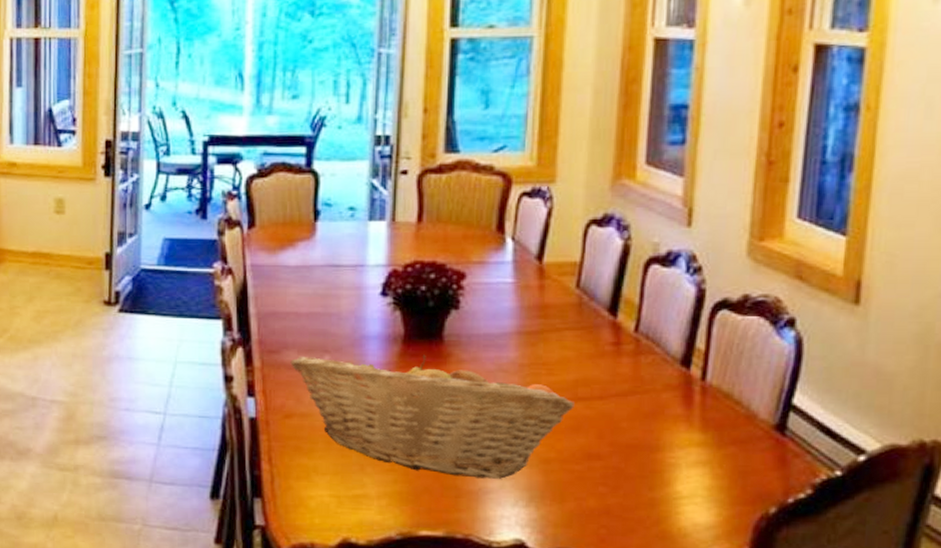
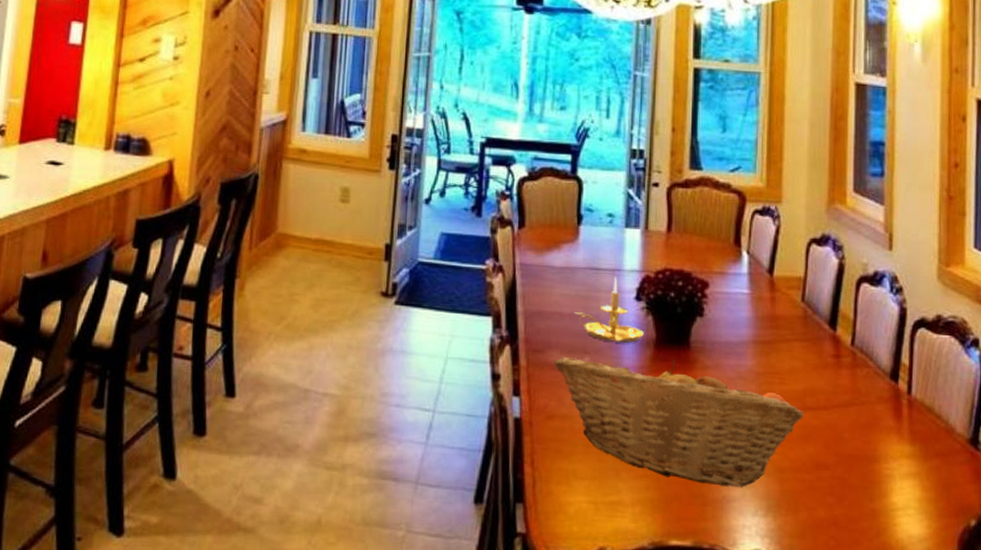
candle holder: none [312,273,392,339] -> present [574,277,645,343]

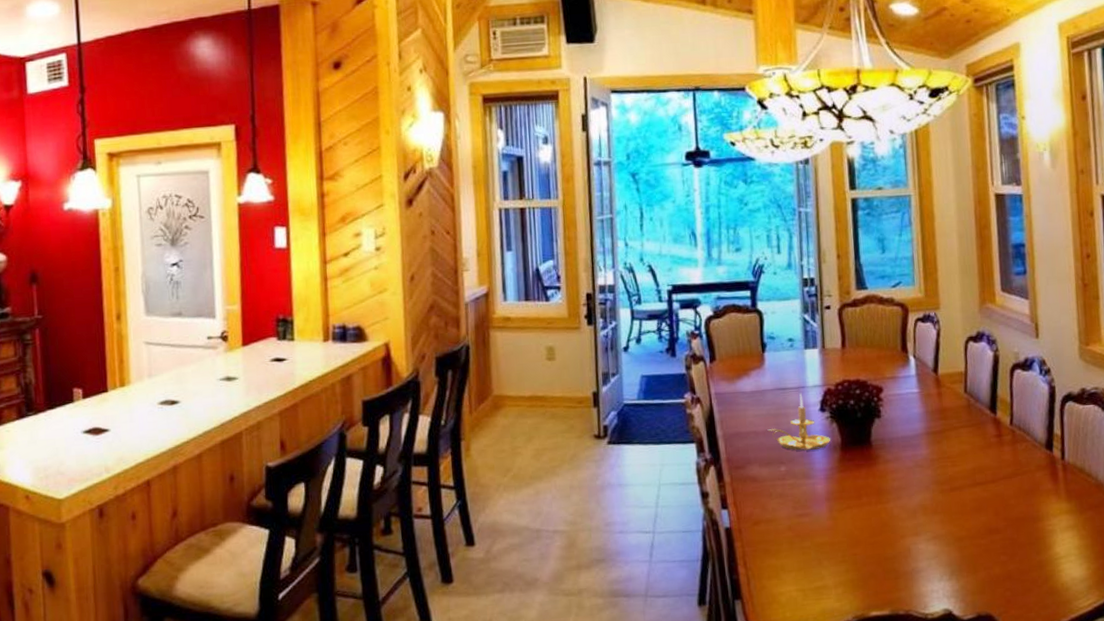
fruit basket: present [553,357,804,487] -> none [754,458,975,561]

